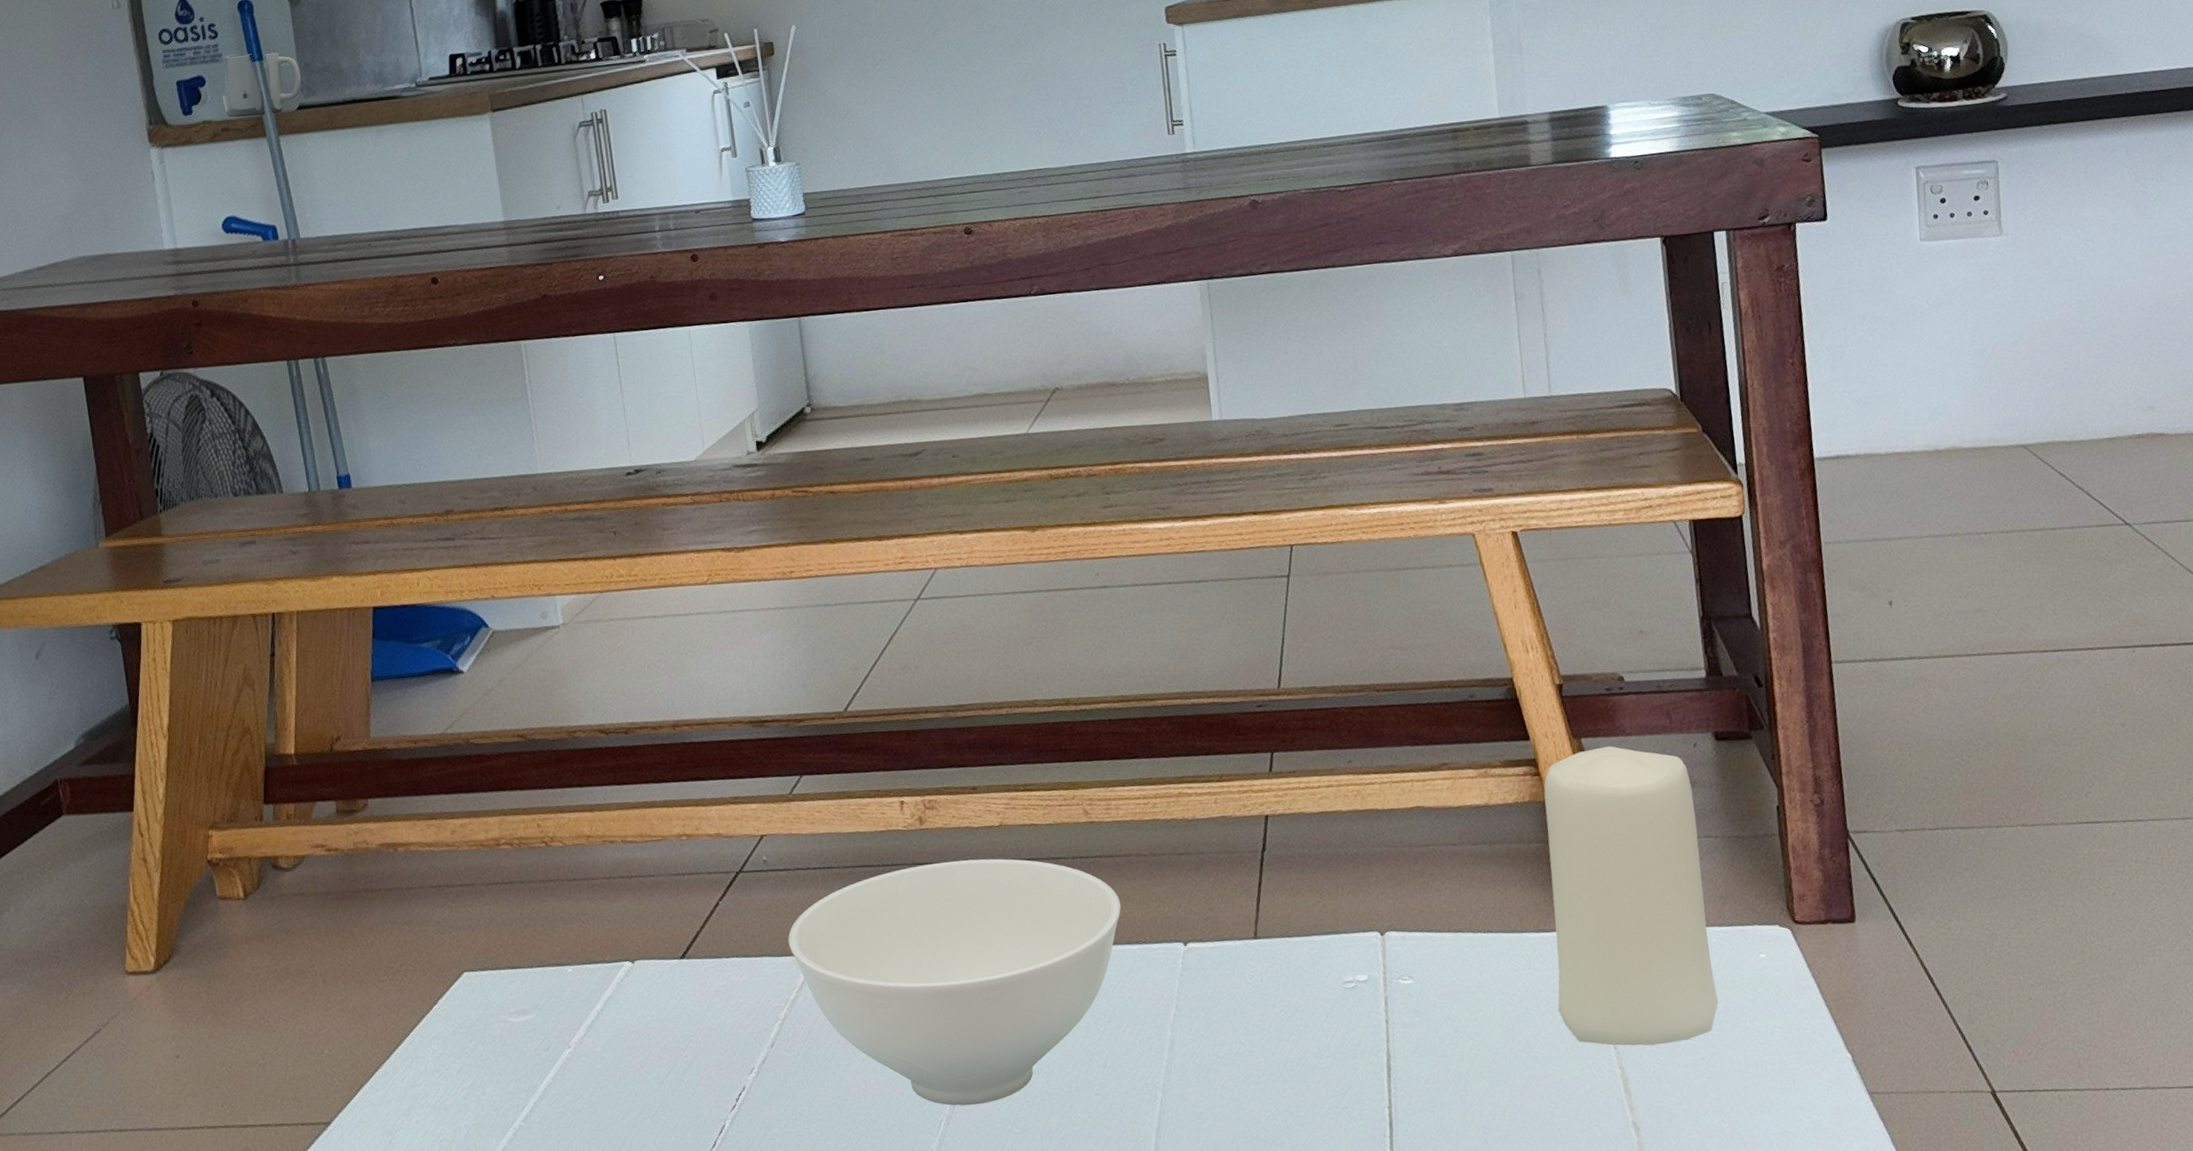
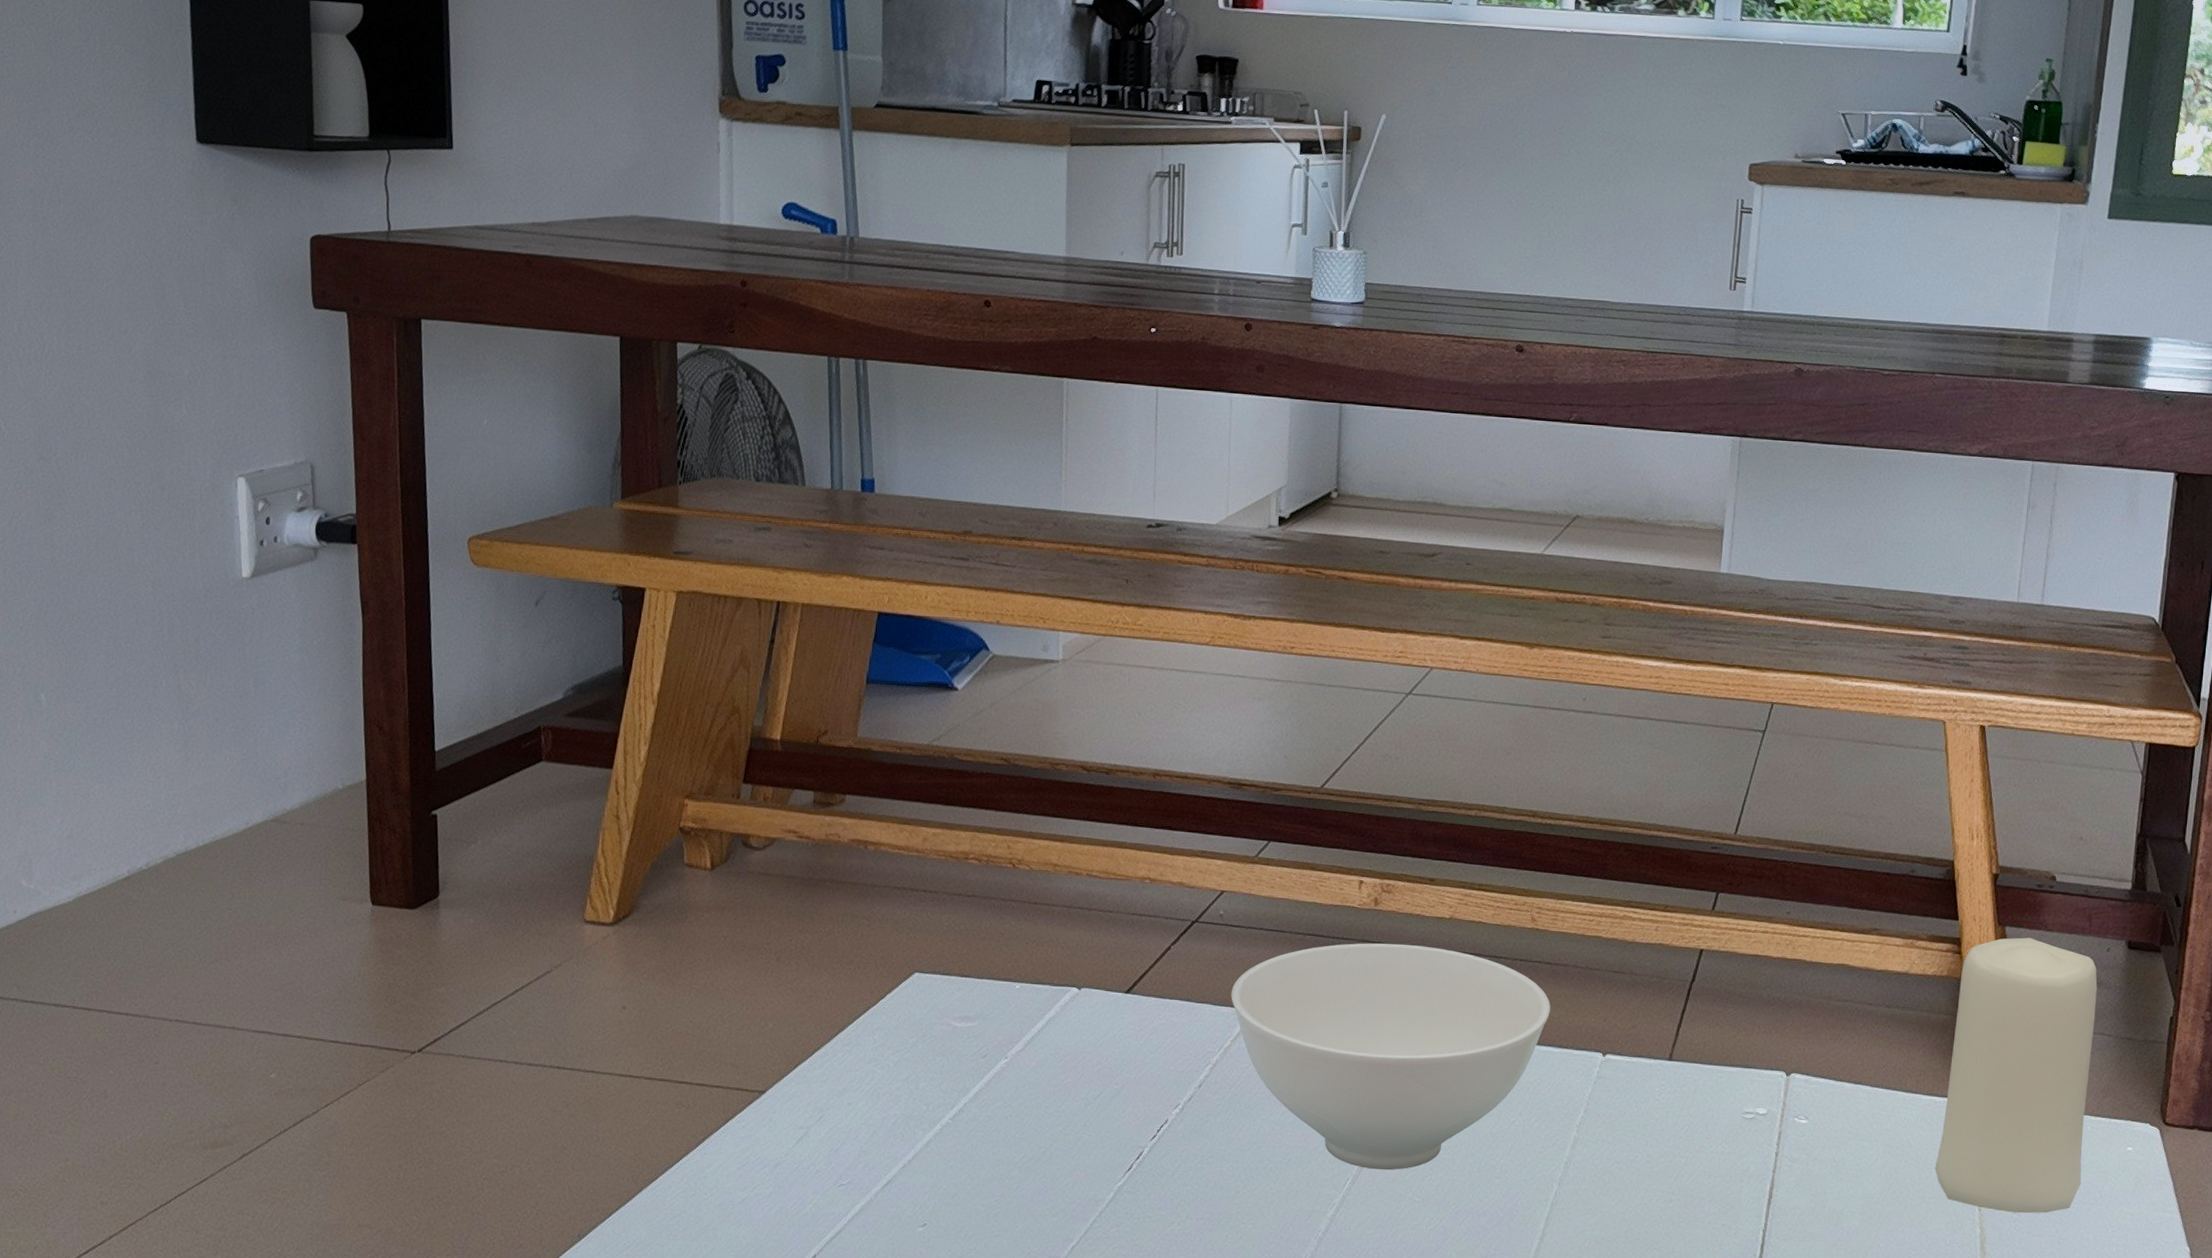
mug: present [222,51,302,118] -> none [800,39,884,107]

